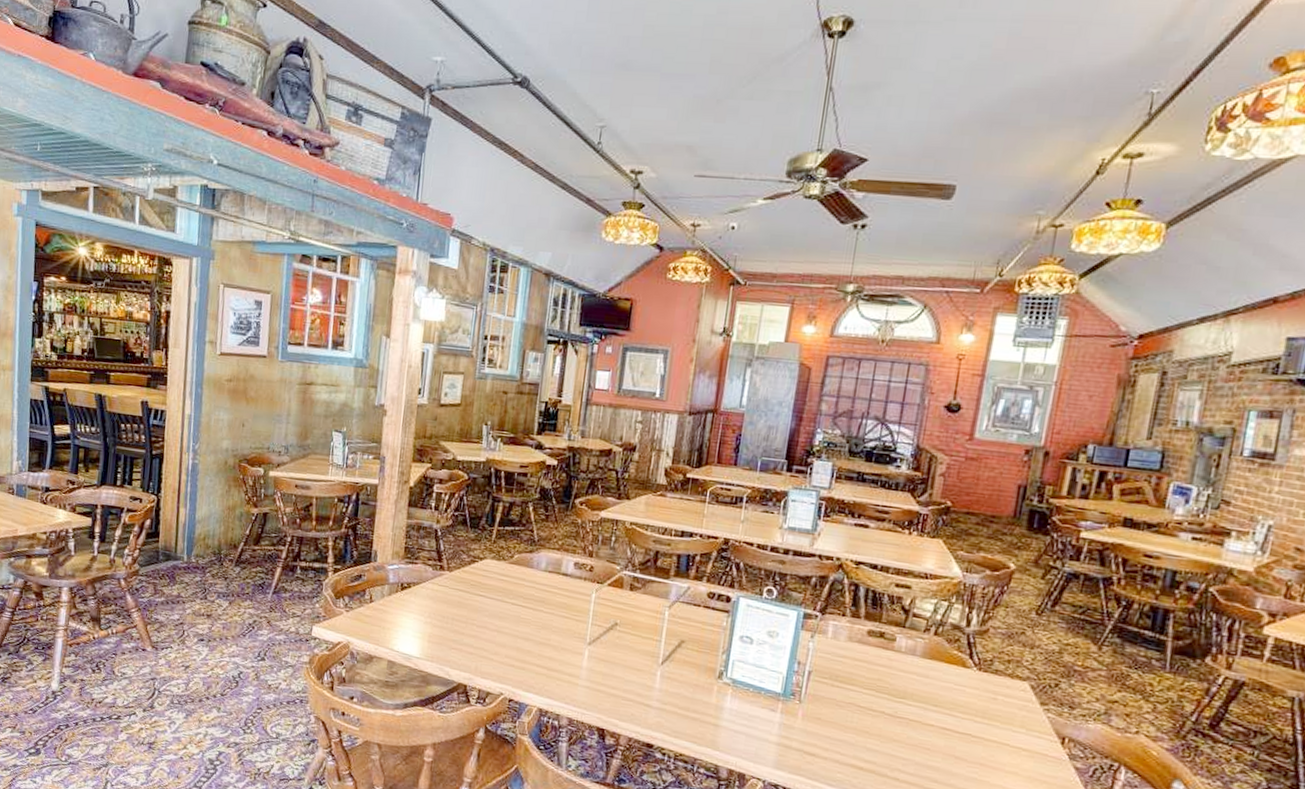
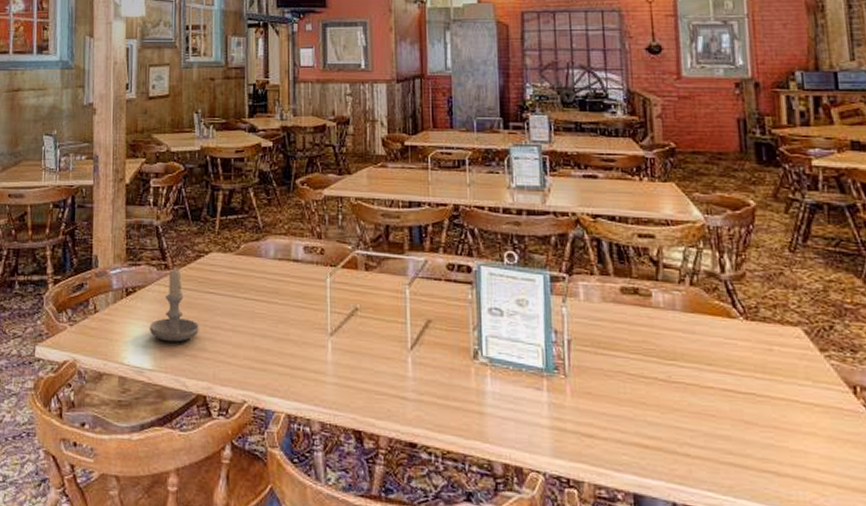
candle: none [419,567,467,636] -> present [149,266,199,342]

